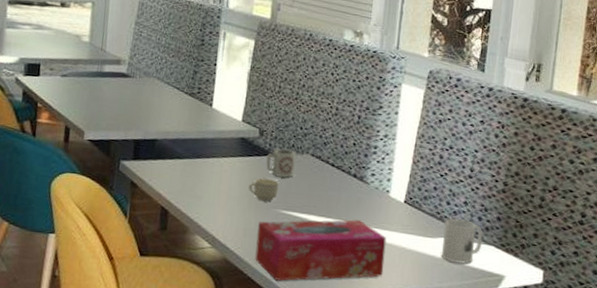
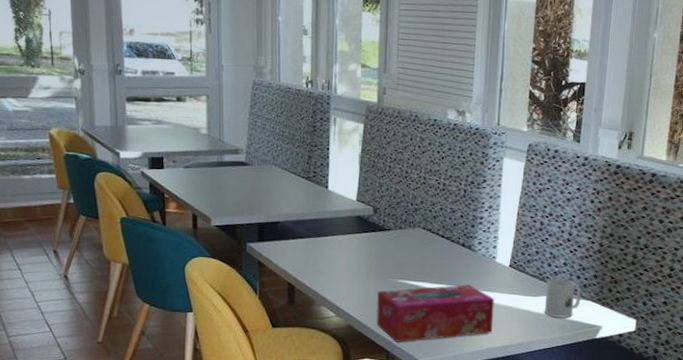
cup: present [248,177,279,201] -> none [367,251,394,272]
cup: present [266,149,296,178] -> none [381,224,409,250]

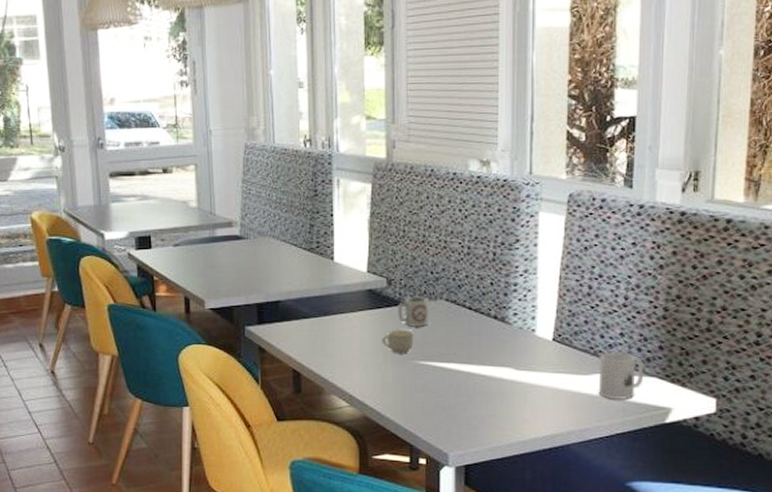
cup: none [367,251,394,272] -> present [382,329,414,353]
tissue box: present [376,284,495,342] -> none [395,364,536,434]
cup: none [381,224,409,250] -> present [398,296,430,327]

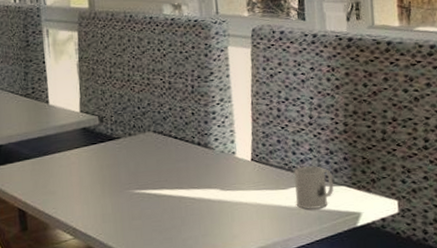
cup: present [382,329,414,353] -> none [99,162,128,185]
cup: present [398,296,430,327] -> none [111,130,141,159]

